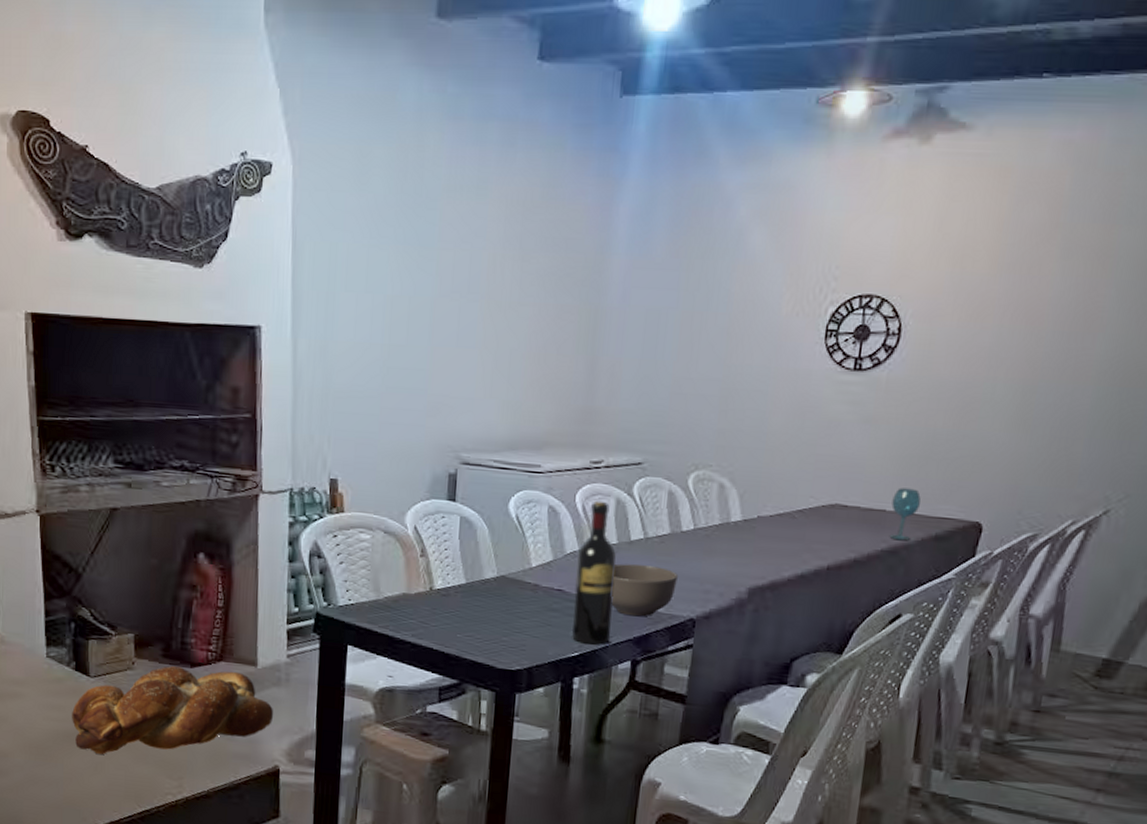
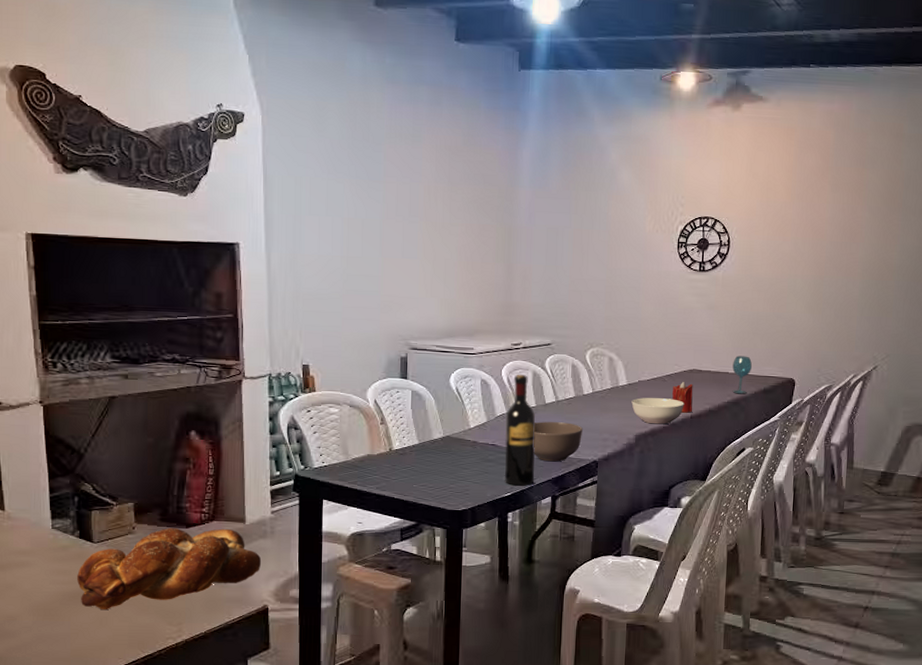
bowl: none [746,539,820,576] -> present [631,398,684,425]
candle: none [803,519,834,563] -> present [672,381,693,413]

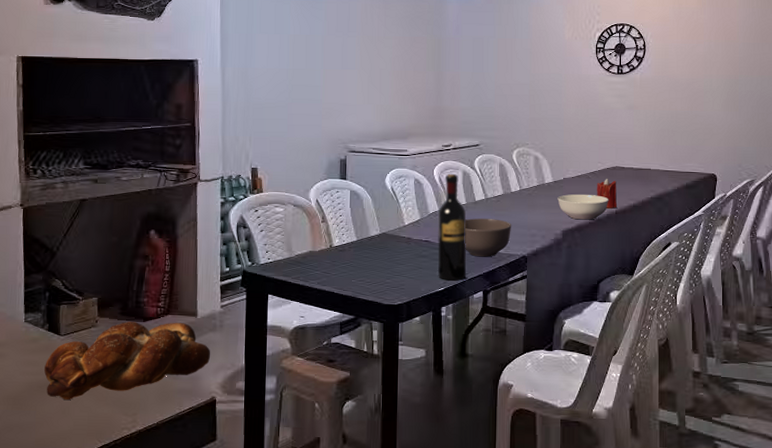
wine glass: present [732,355,752,394] -> none [654,153,673,190]

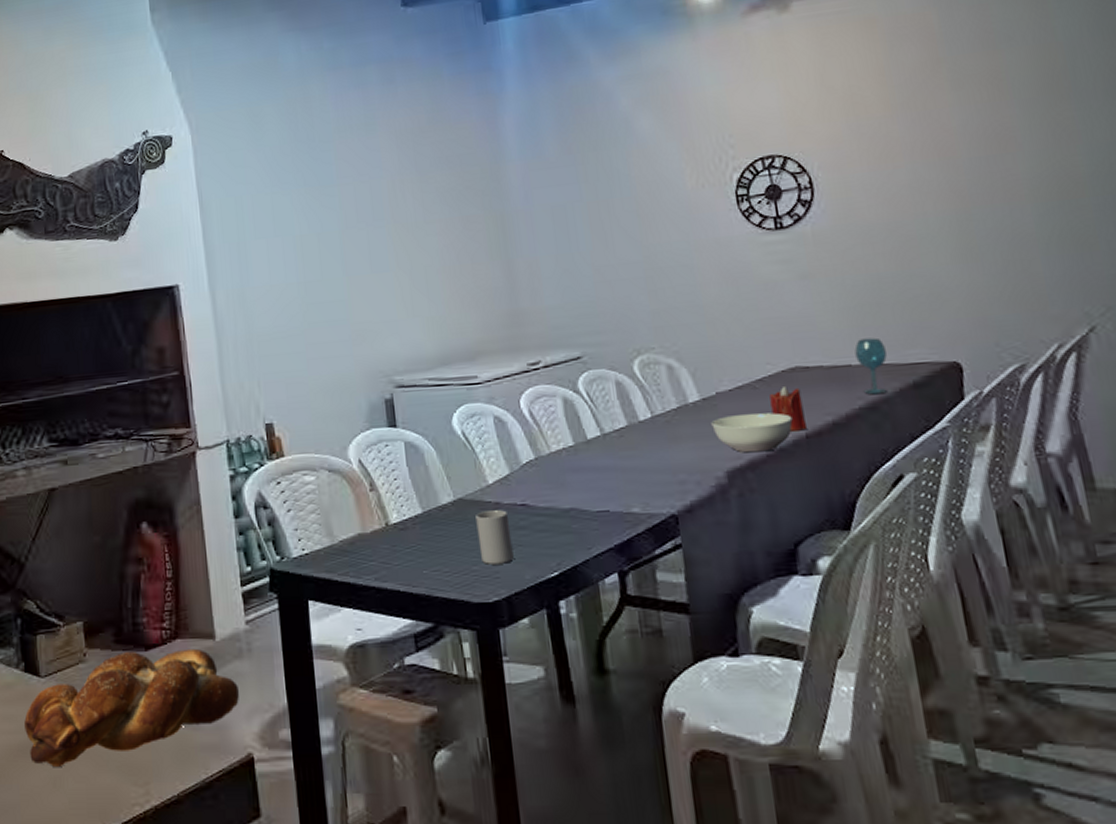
cup: none [392,243,416,280] -> present [475,510,514,565]
wine bottle: present [437,173,467,281] -> none [534,403,589,561]
bowl: present [465,218,512,257] -> none [576,463,648,522]
wine glass: none [654,153,673,190] -> present [854,337,887,395]

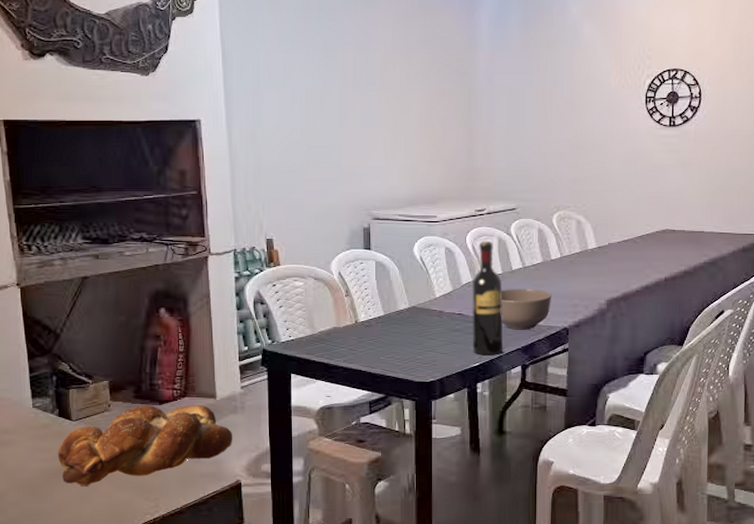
cup: present [475,510,514,565] -> none [424,317,448,355]
wine bottle: none [534,403,589,561] -> present [471,240,503,355]
bowl: none [576,463,648,522] -> present [501,289,552,330]
bowl: present [711,412,793,453] -> none [602,261,658,288]
candle: present [769,385,806,431] -> none [645,242,667,275]
wine glass: present [854,337,887,395] -> none [708,213,729,254]

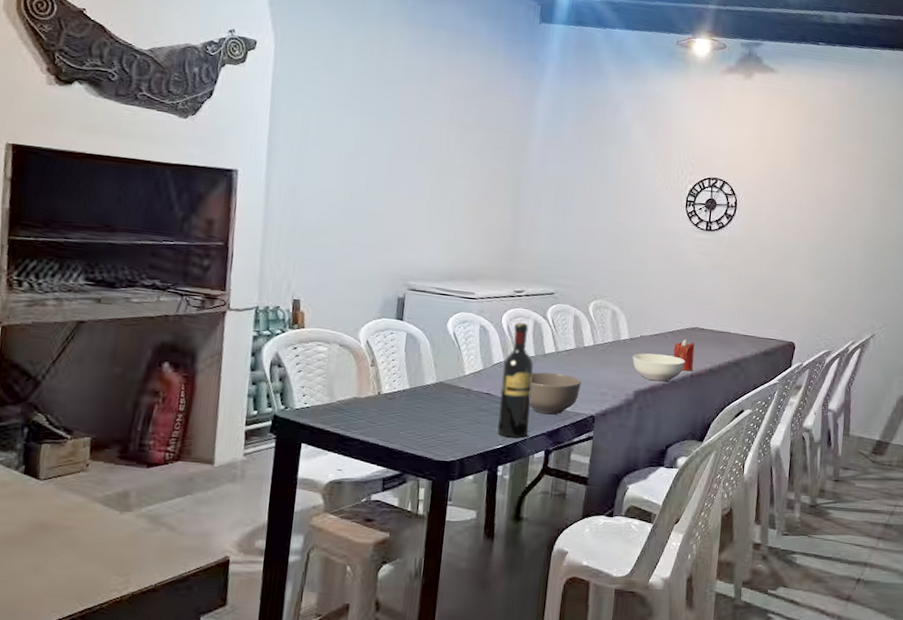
bread loaf: present [58,404,233,487] -> none [15,466,228,556]
bowl: none [602,261,658,288] -> present [632,353,685,382]
candle: none [645,242,667,275] -> present [673,338,695,371]

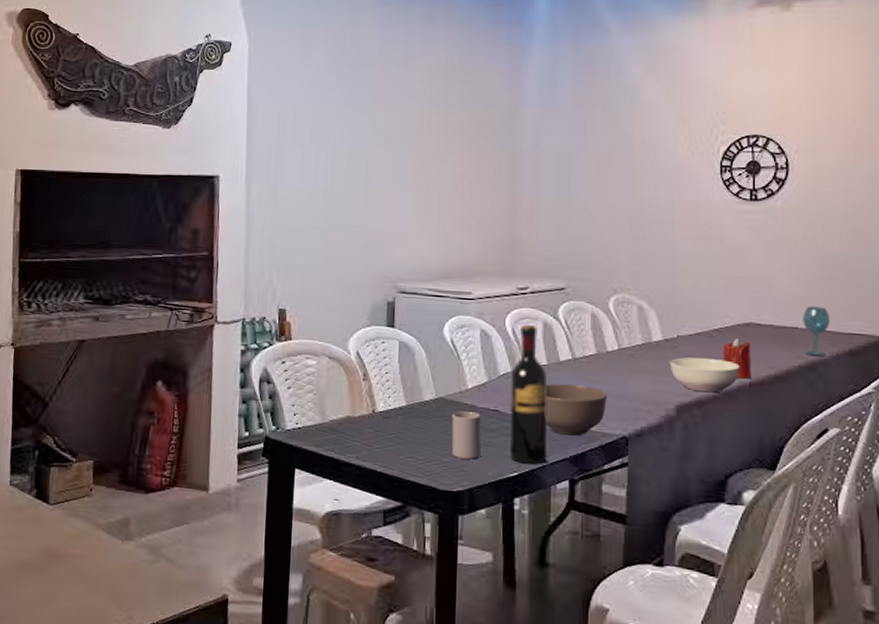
cup: none [447,394,475,435] -> present [451,411,482,460]
wine glass: none [733,316,754,355] -> present [803,306,829,357]

